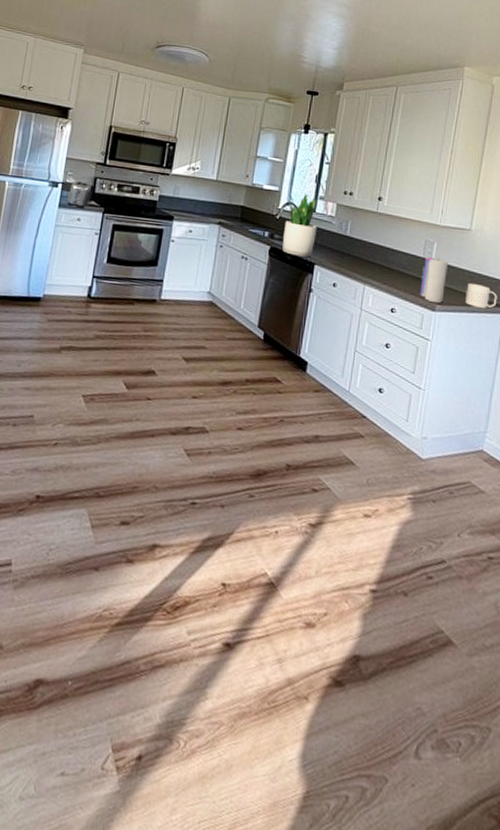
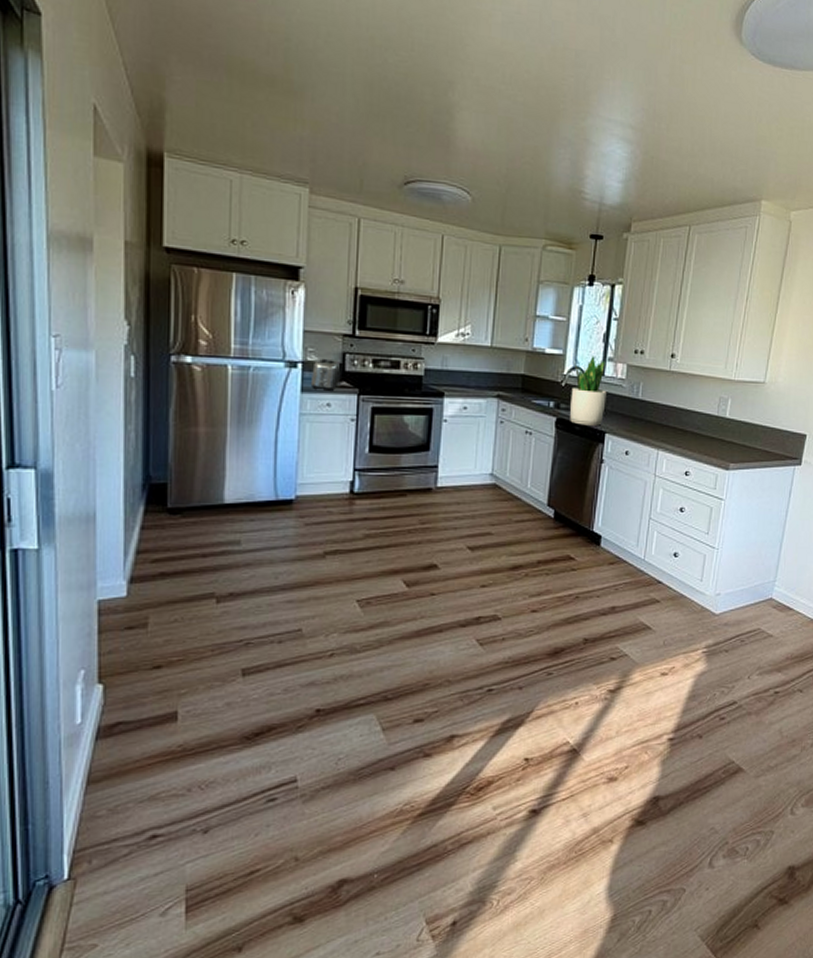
paper towel holder: present [420,256,449,304] -> none [714,413,743,462]
mug: present [465,283,497,309] -> none [758,438,789,463]

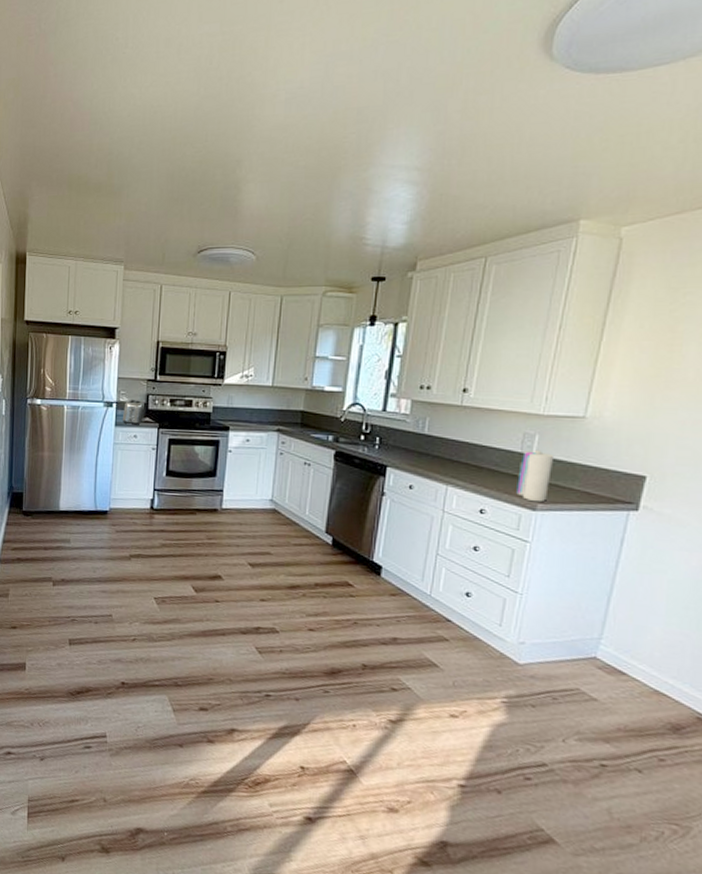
planter: present [570,356,607,426] -> none [349,392,389,460]
paper towel holder: none [714,413,743,462] -> present [516,449,555,503]

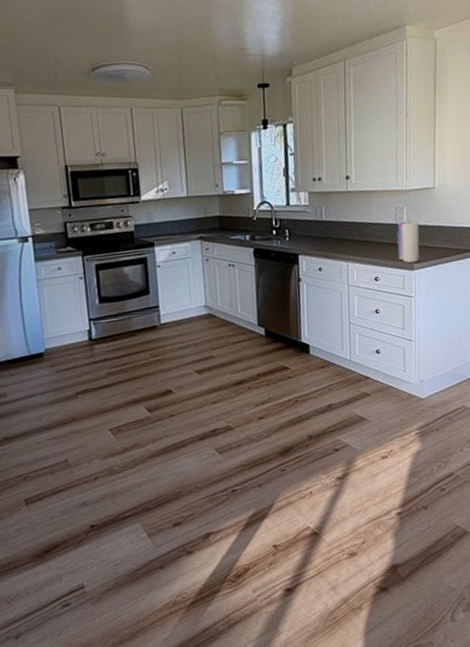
toaster: present [122,399,144,425] -> none [41,229,65,257]

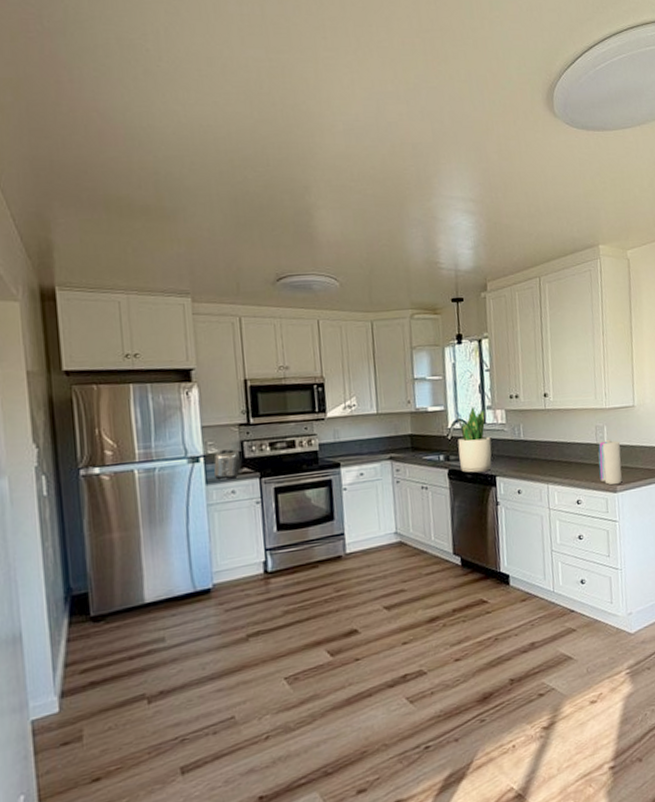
toaster: none [41,229,65,257] -> present [213,448,241,479]
planter: none [260,189,295,252] -> present [454,407,492,473]

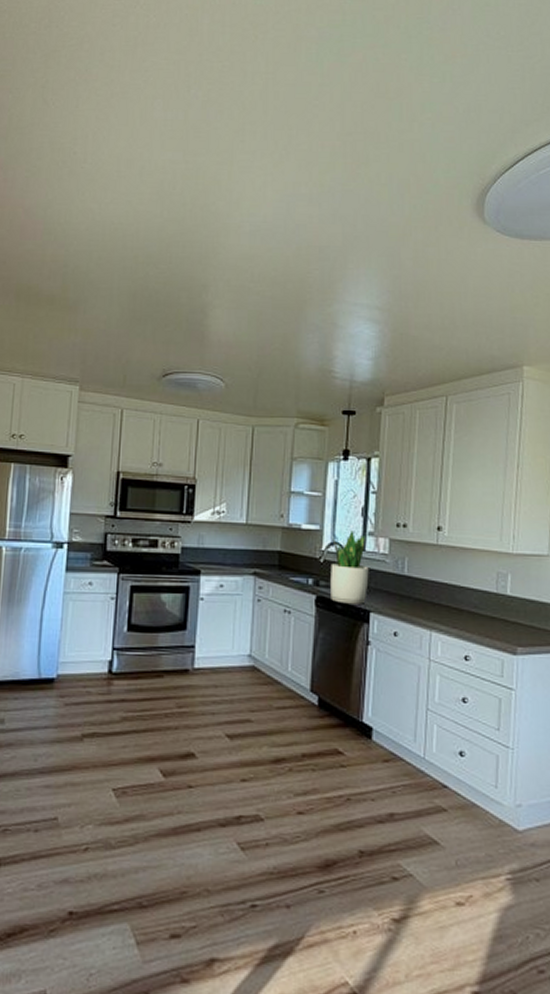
toaster: present [213,448,241,479] -> none [74,538,102,570]
paper towel holder: present [598,439,622,486] -> none [496,590,528,646]

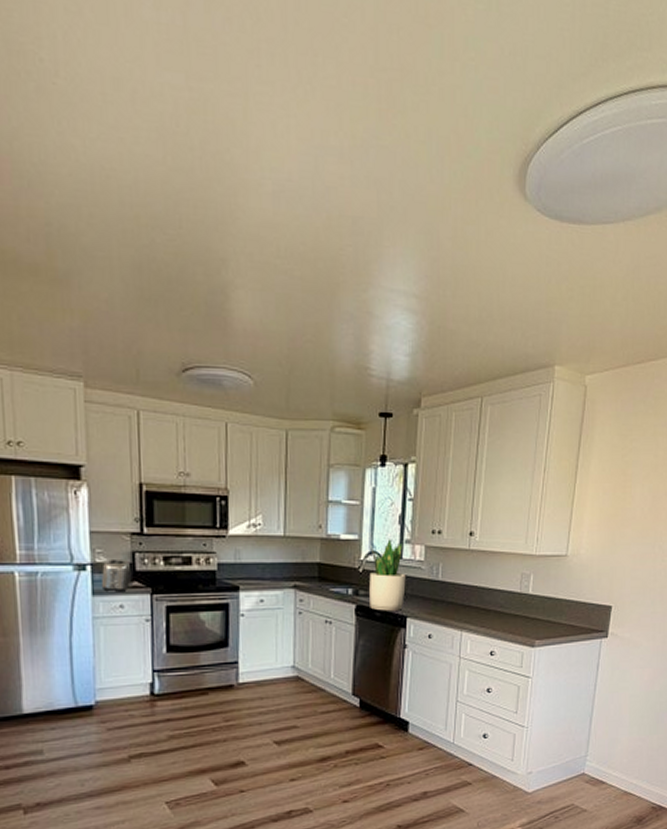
toaster: none [74,538,102,570] -> present [101,558,131,592]

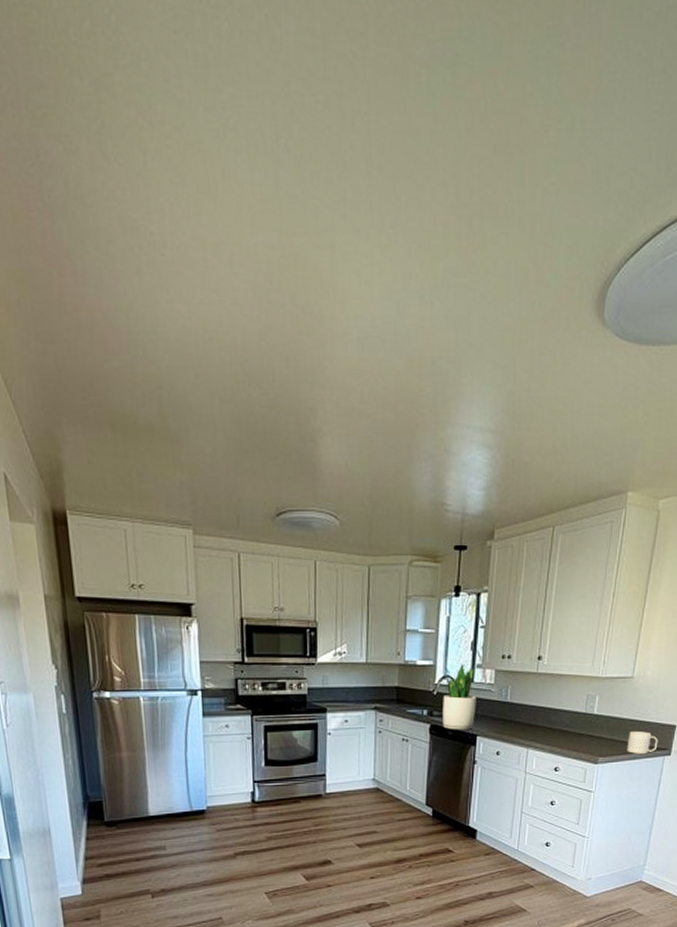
toaster: present [101,558,131,592] -> none [209,684,234,714]
mug: none [564,612,595,637] -> present [627,731,658,755]

